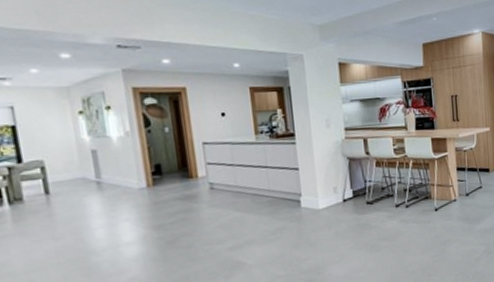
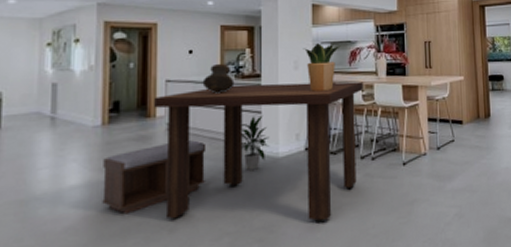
bench: none [154,197,254,265] -> present [102,140,207,215]
dining table: none [194,136,394,267] -> present [154,82,363,224]
ceramic pot: none [238,124,270,154] -> present [202,63,235,94]
indoor plant: none [281,172,310,222] -> present [241,115,270,170]
potted plant: none [333,100,371,149] -> present [303,43,342,93]

